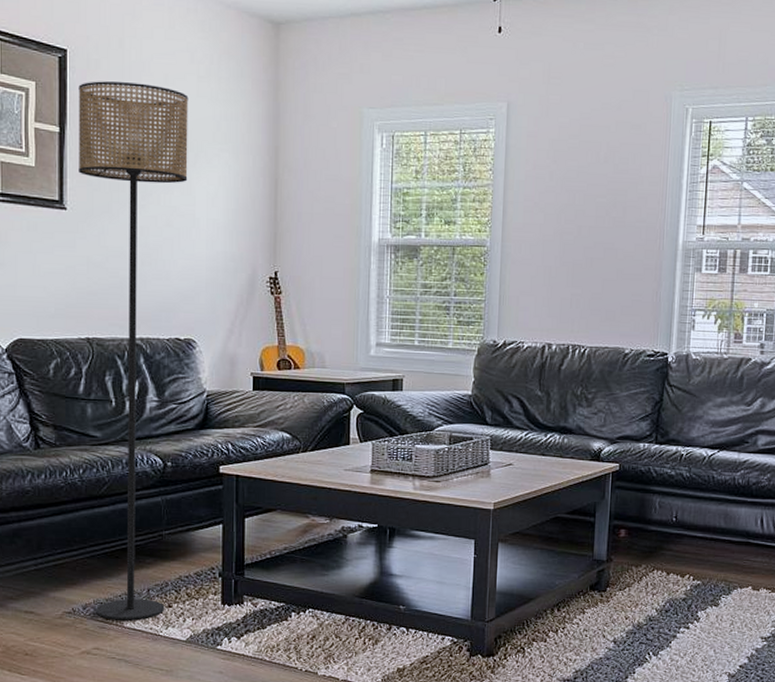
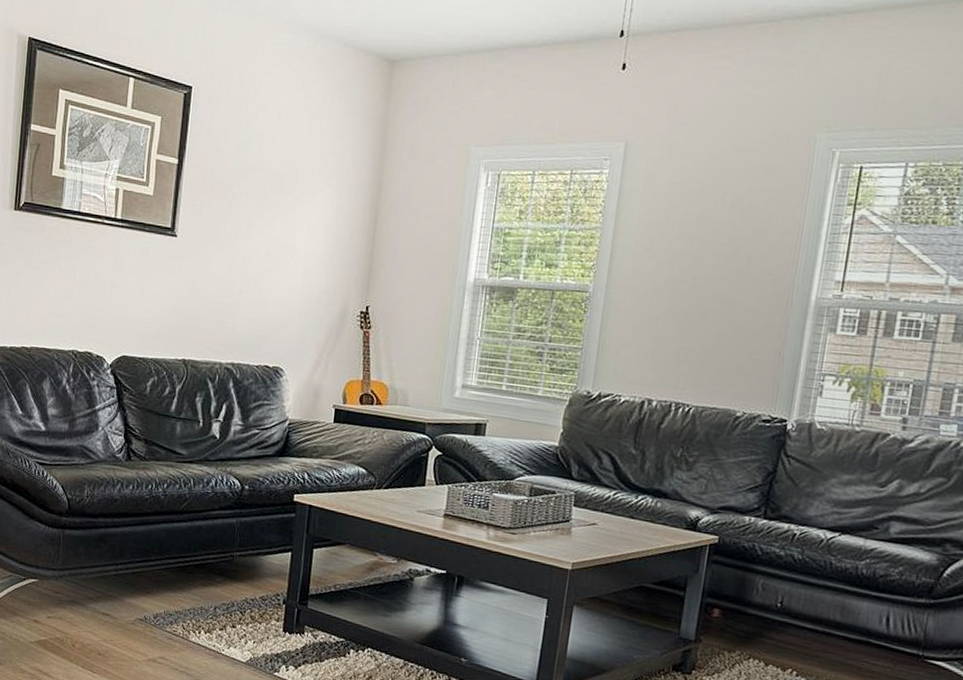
floor lamp: present [78,81,189,621] -> none [165,116,300,636]

